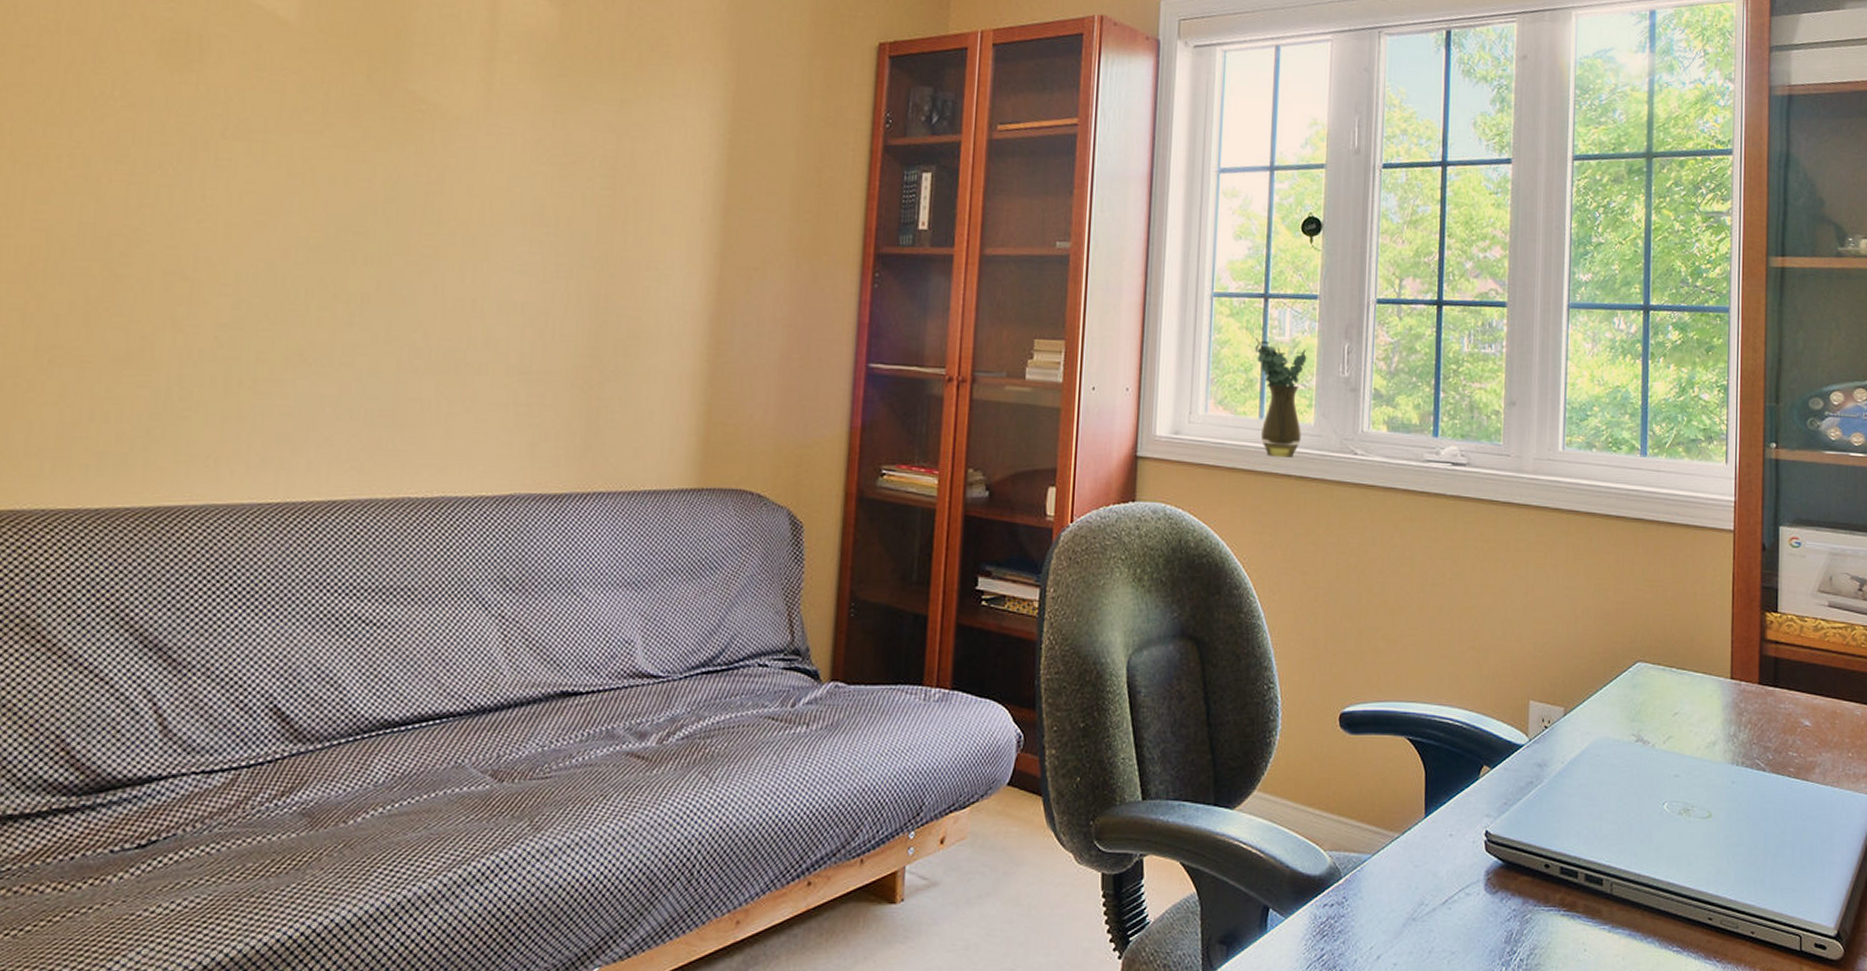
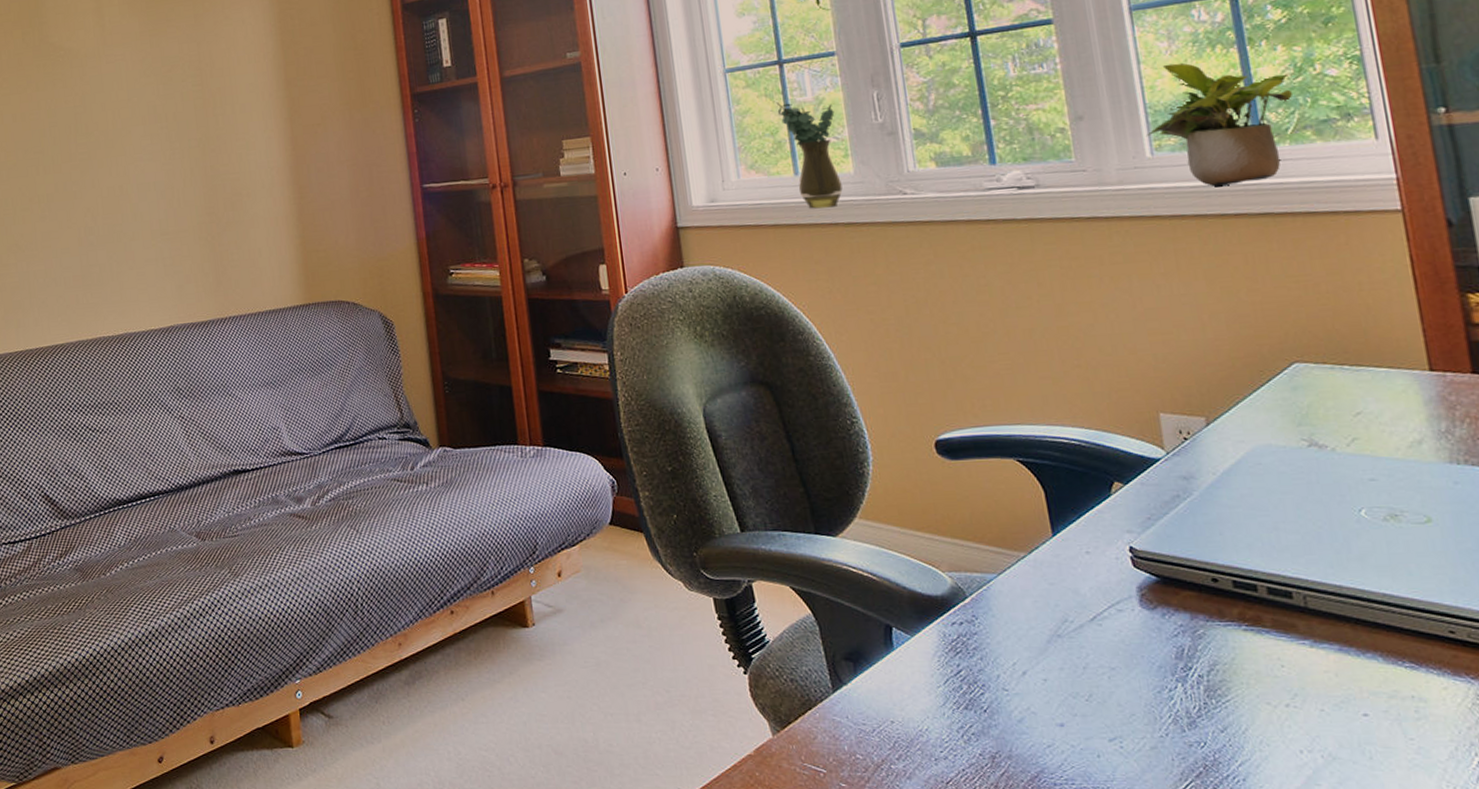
potted plant: none [1562,365,1675,489] -> present [1147,63,1292,187]

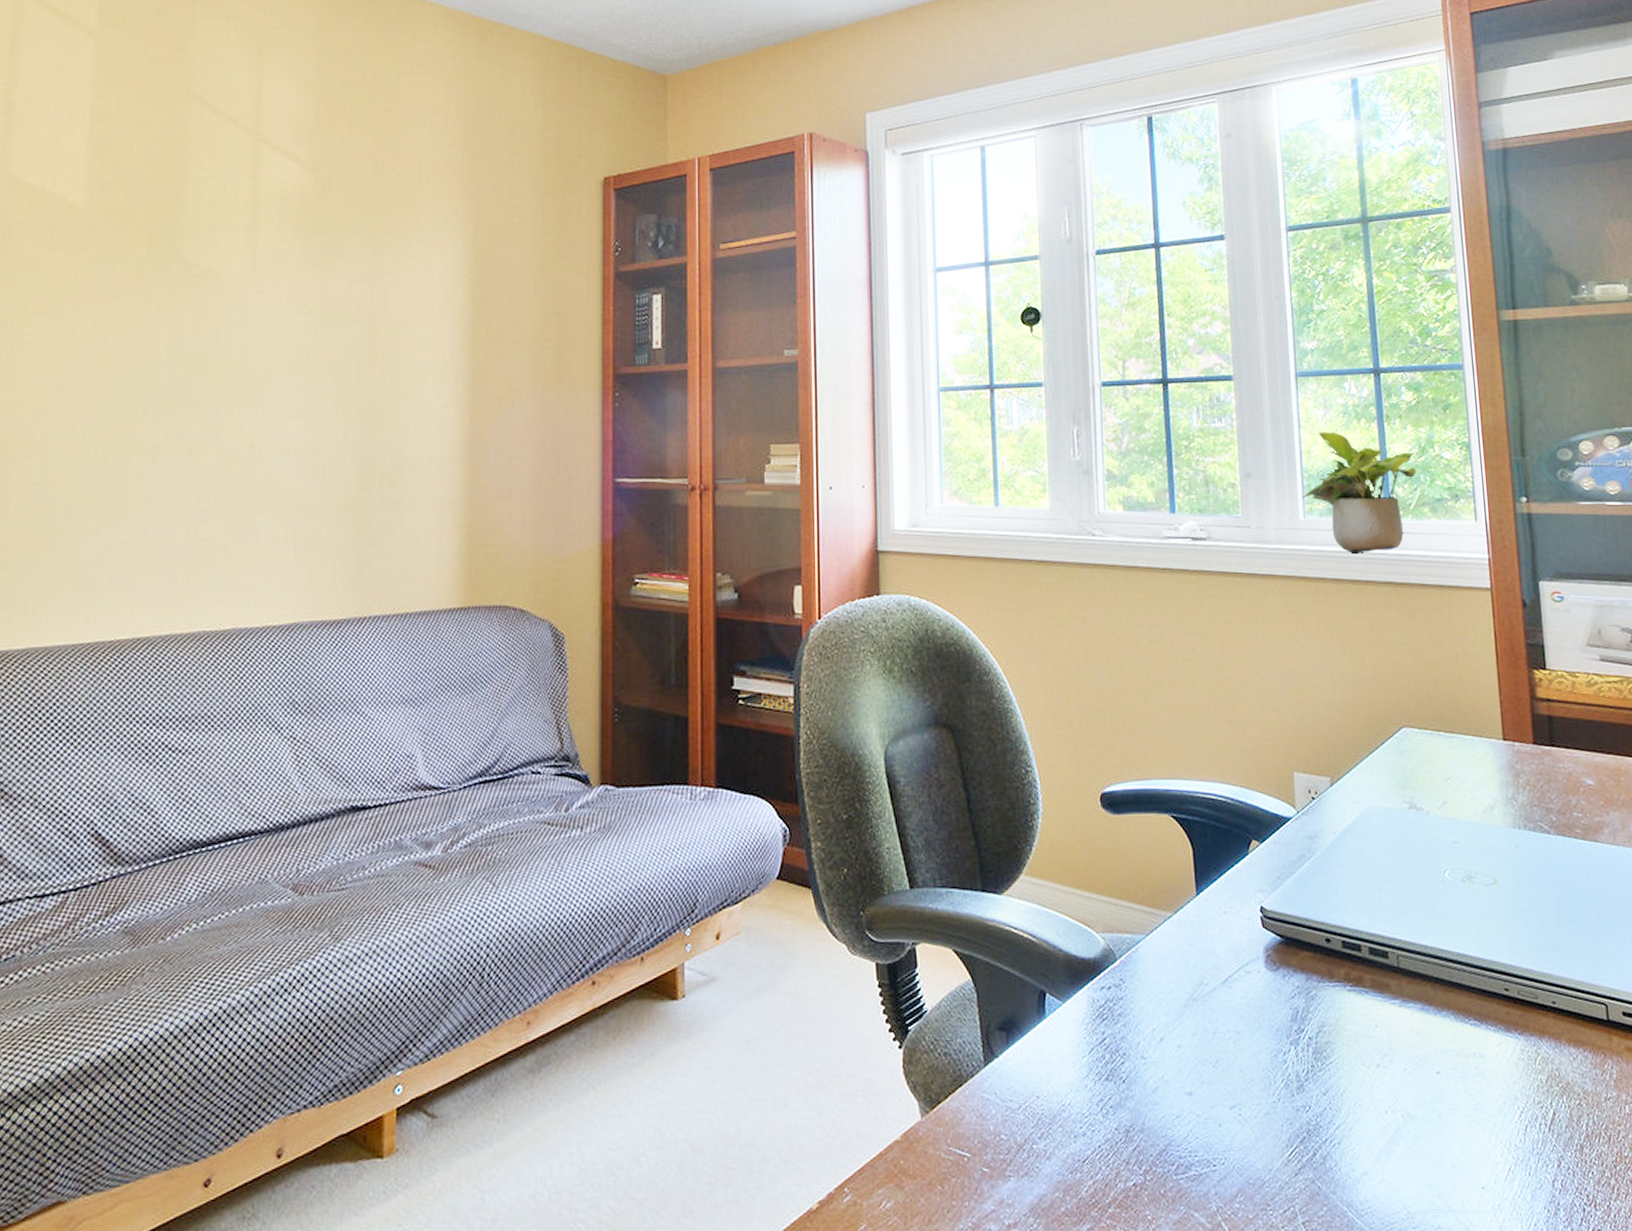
vase: present [776,101,843,209] -> none [984,427,1038,543]

